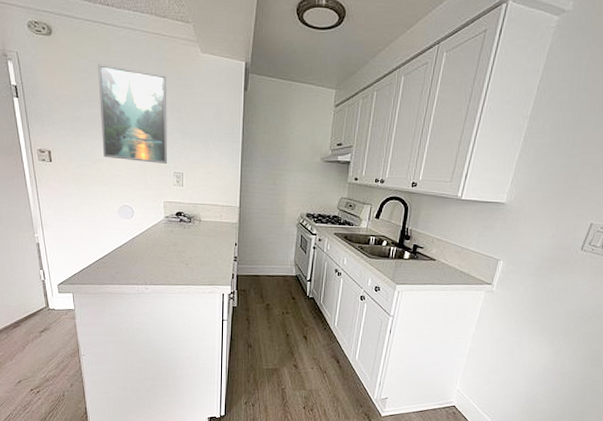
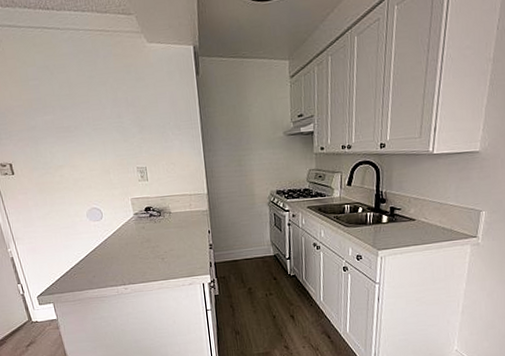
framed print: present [98,64,167,164] -> none [46,69,129,163]

